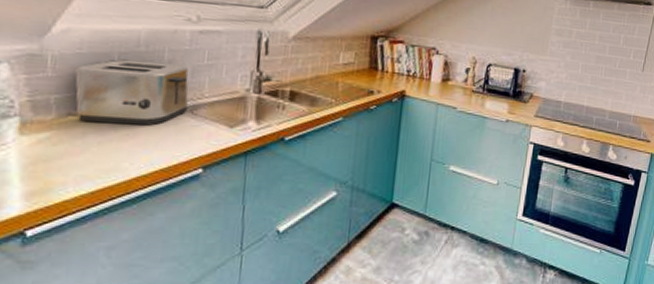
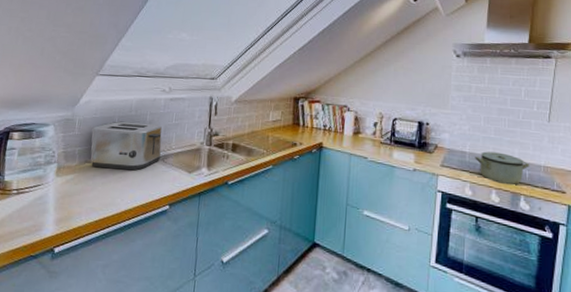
cooking pot: none [569,101,621,136] -> present [475,151,530,186]

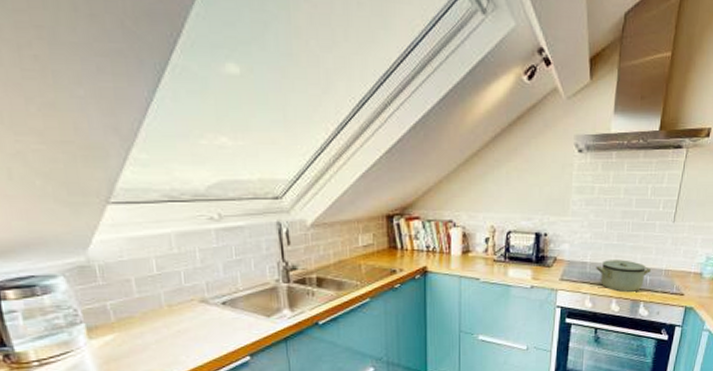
toaster: present [90,121,163,171] -> none [122,262,226,323]

